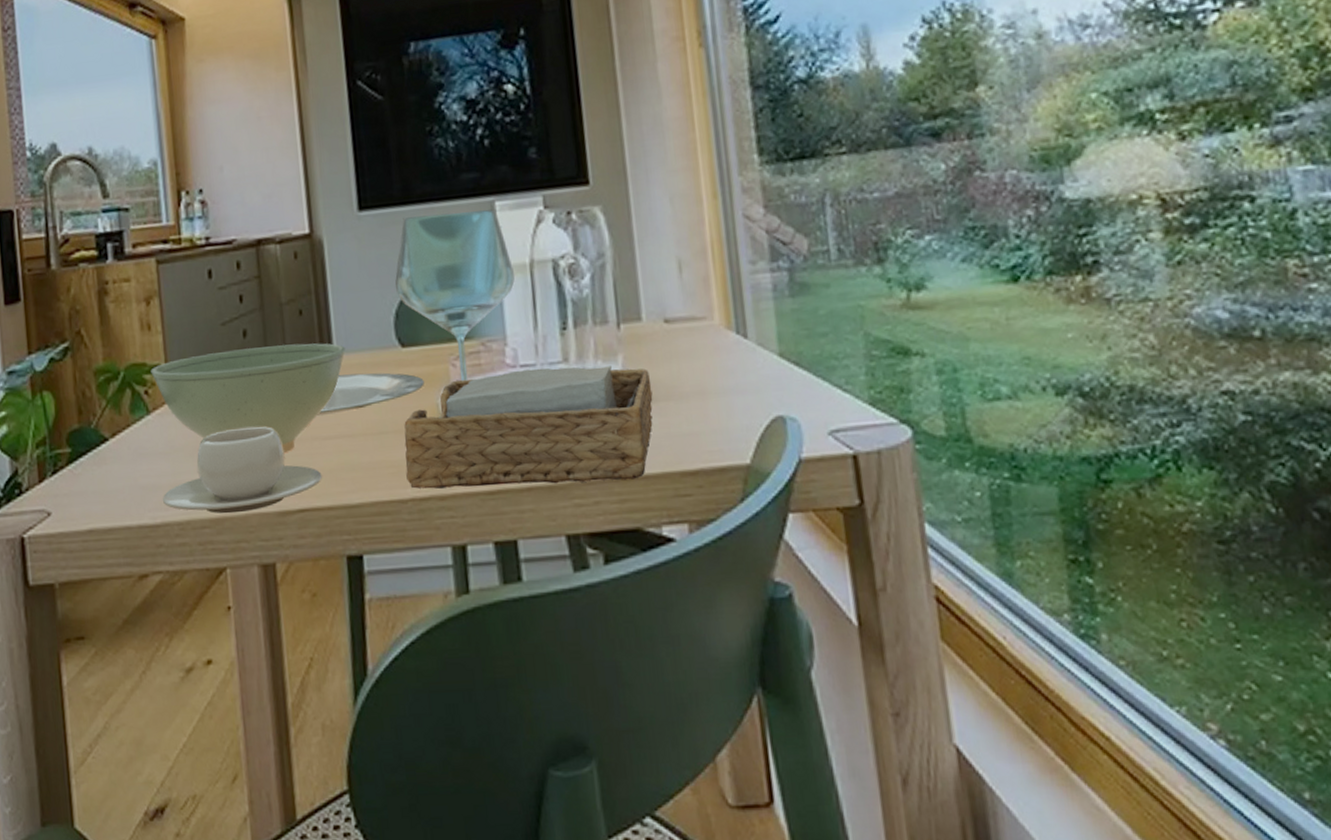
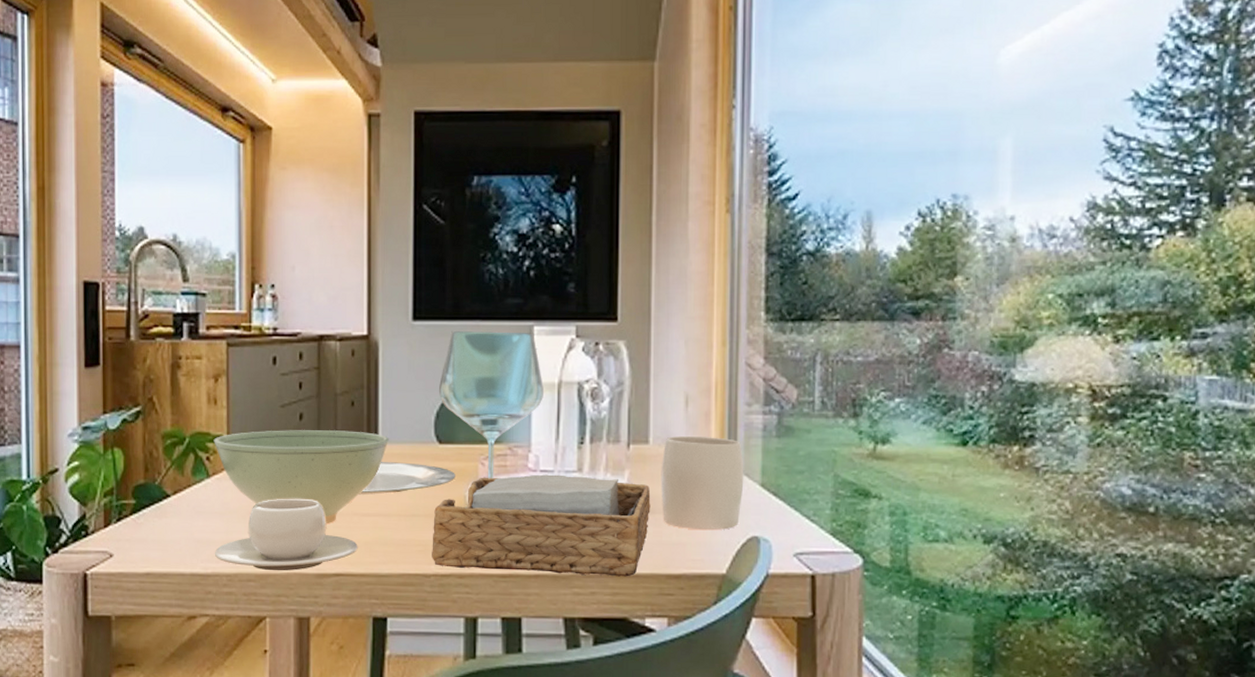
mug: none [659,304,759,416] -> present [661,436,744,531]

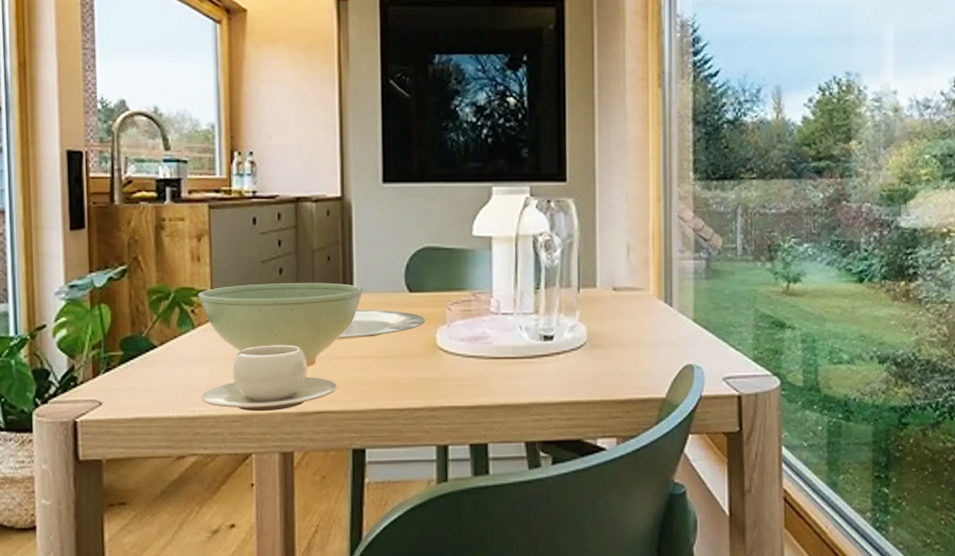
napkin holder: present [432,474,651,577] -> none [405,316,599,404]
wine glass: present [439,330,545,509] -> none [408,191,504,349]
mug: present [661,436,744,531] -> none [607,280,679,361]

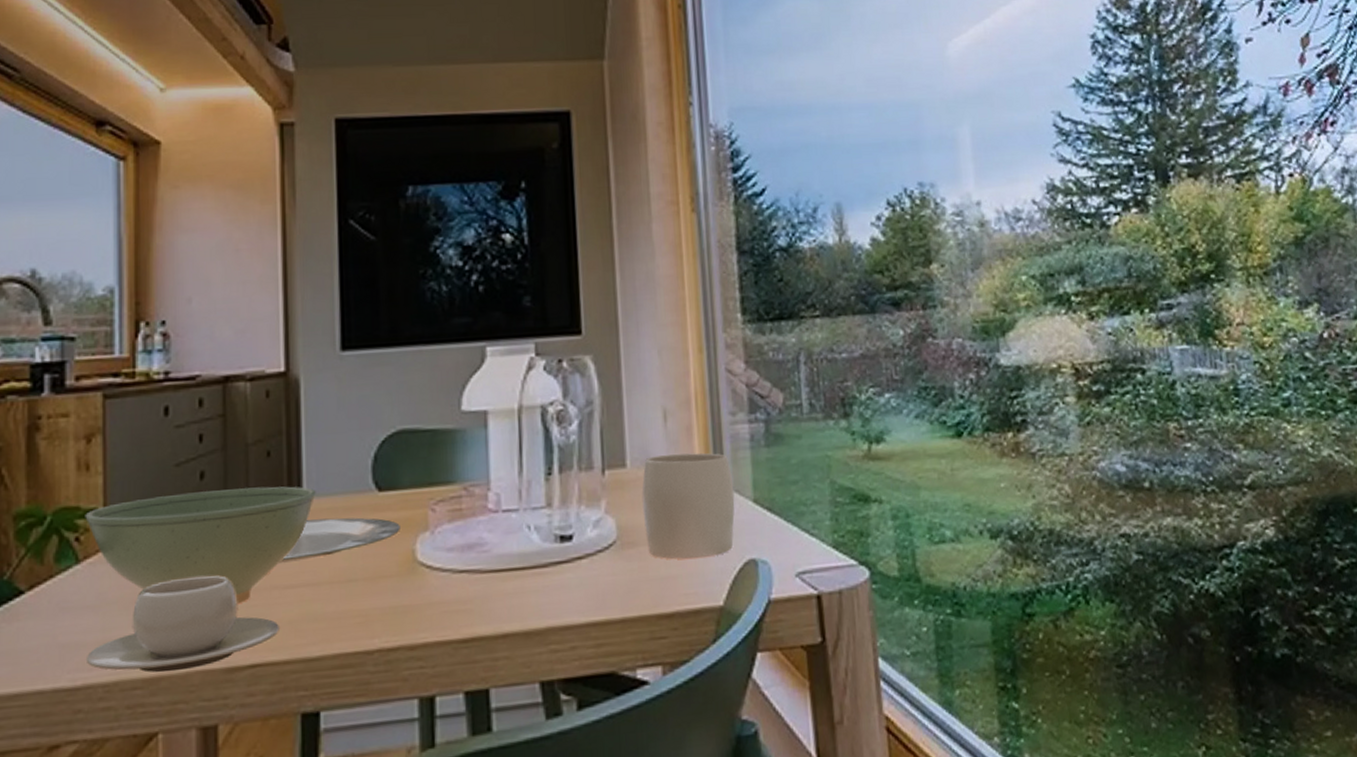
mug: none [607,280,679,361] -> present [641,452,735,560]

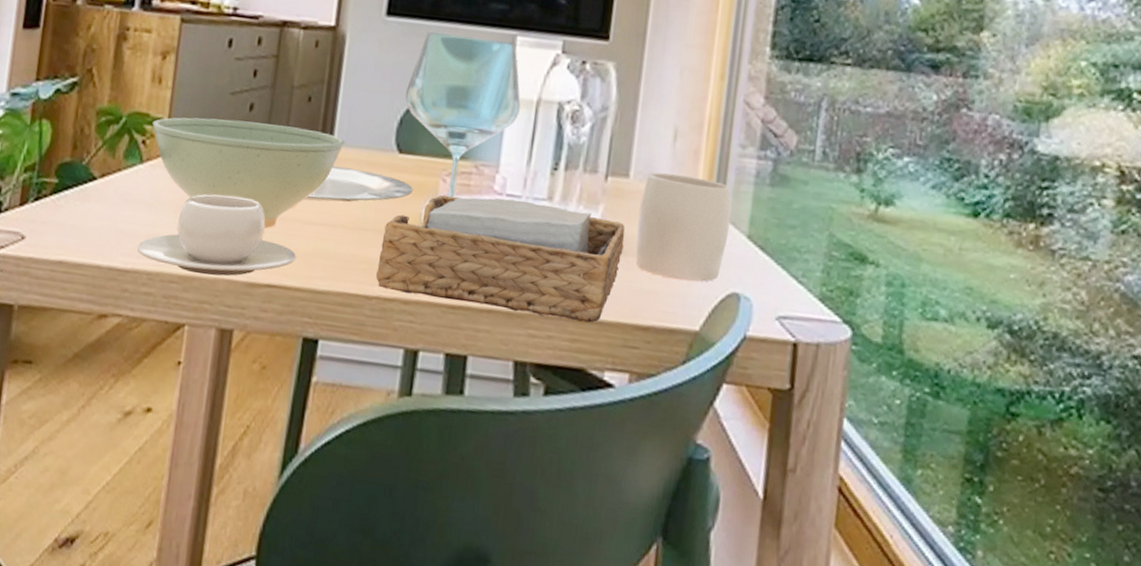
napkin holder: none [374,511,634,639] -> present [376,195,625,323]
wine glass: none [376,354,503,565] -> present [405,31,521,228]

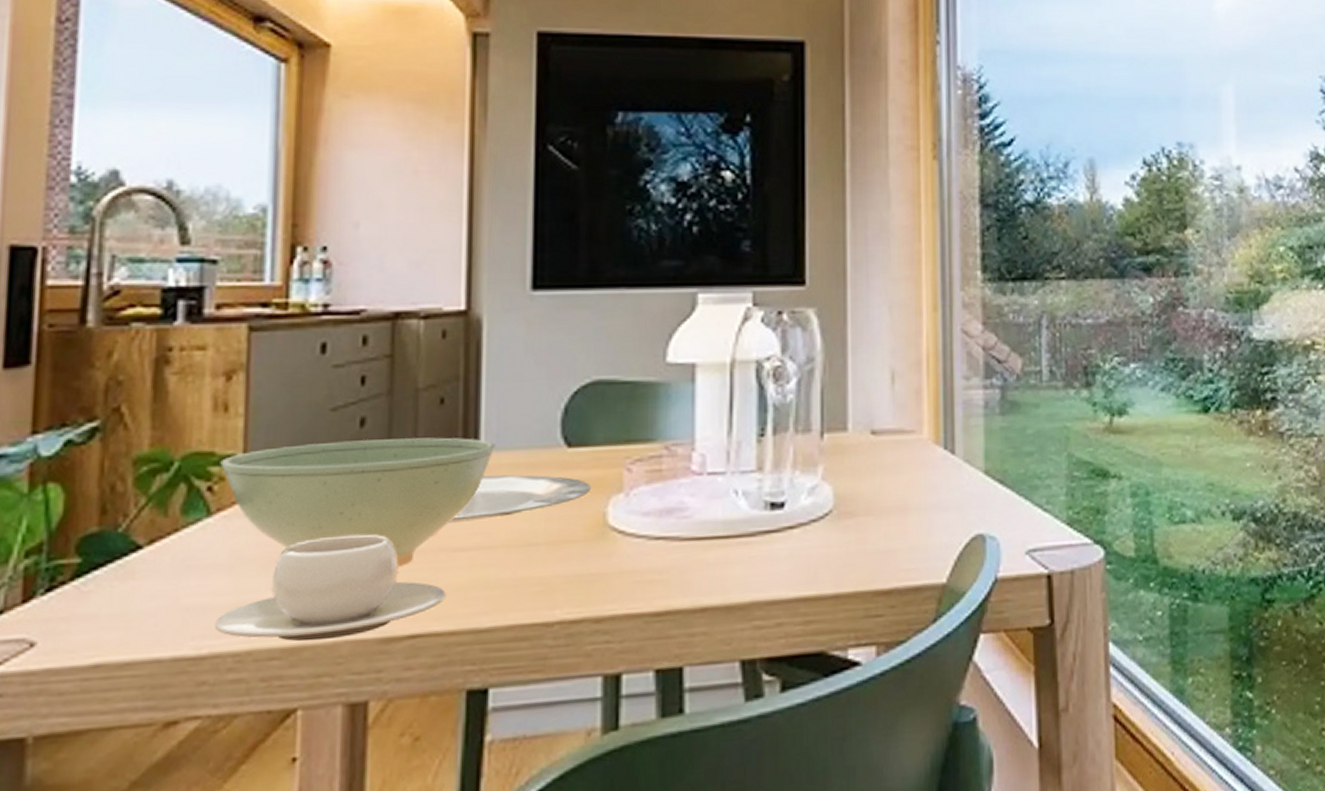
napkin holder: present [376,195,625,323] -> none [556,476,851,610]
wine glass: present [405,31,521,228] -> none [569,301,713,530]
mug: present [635,172,731,282] -> none [863,418,964,533]

